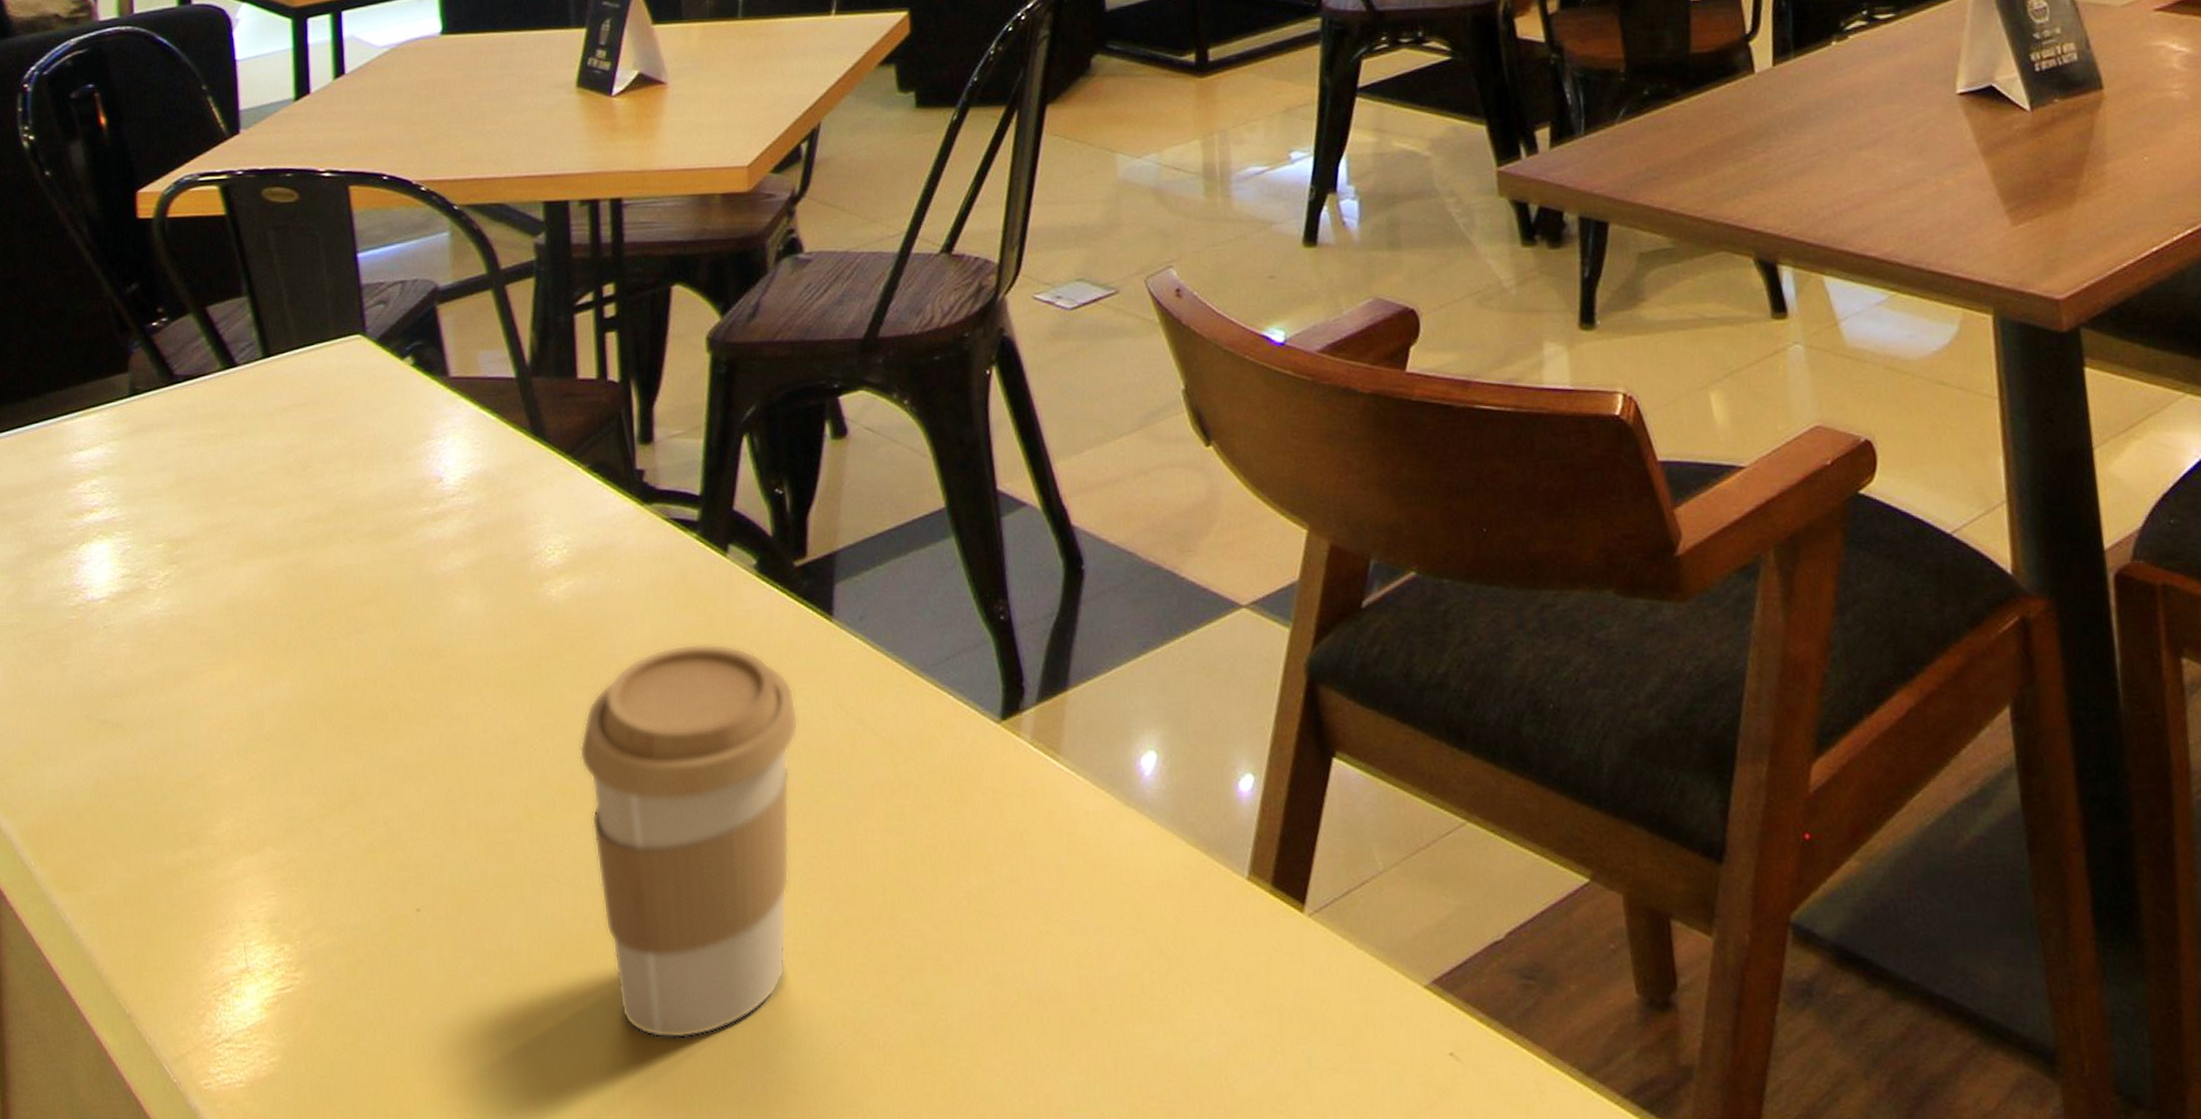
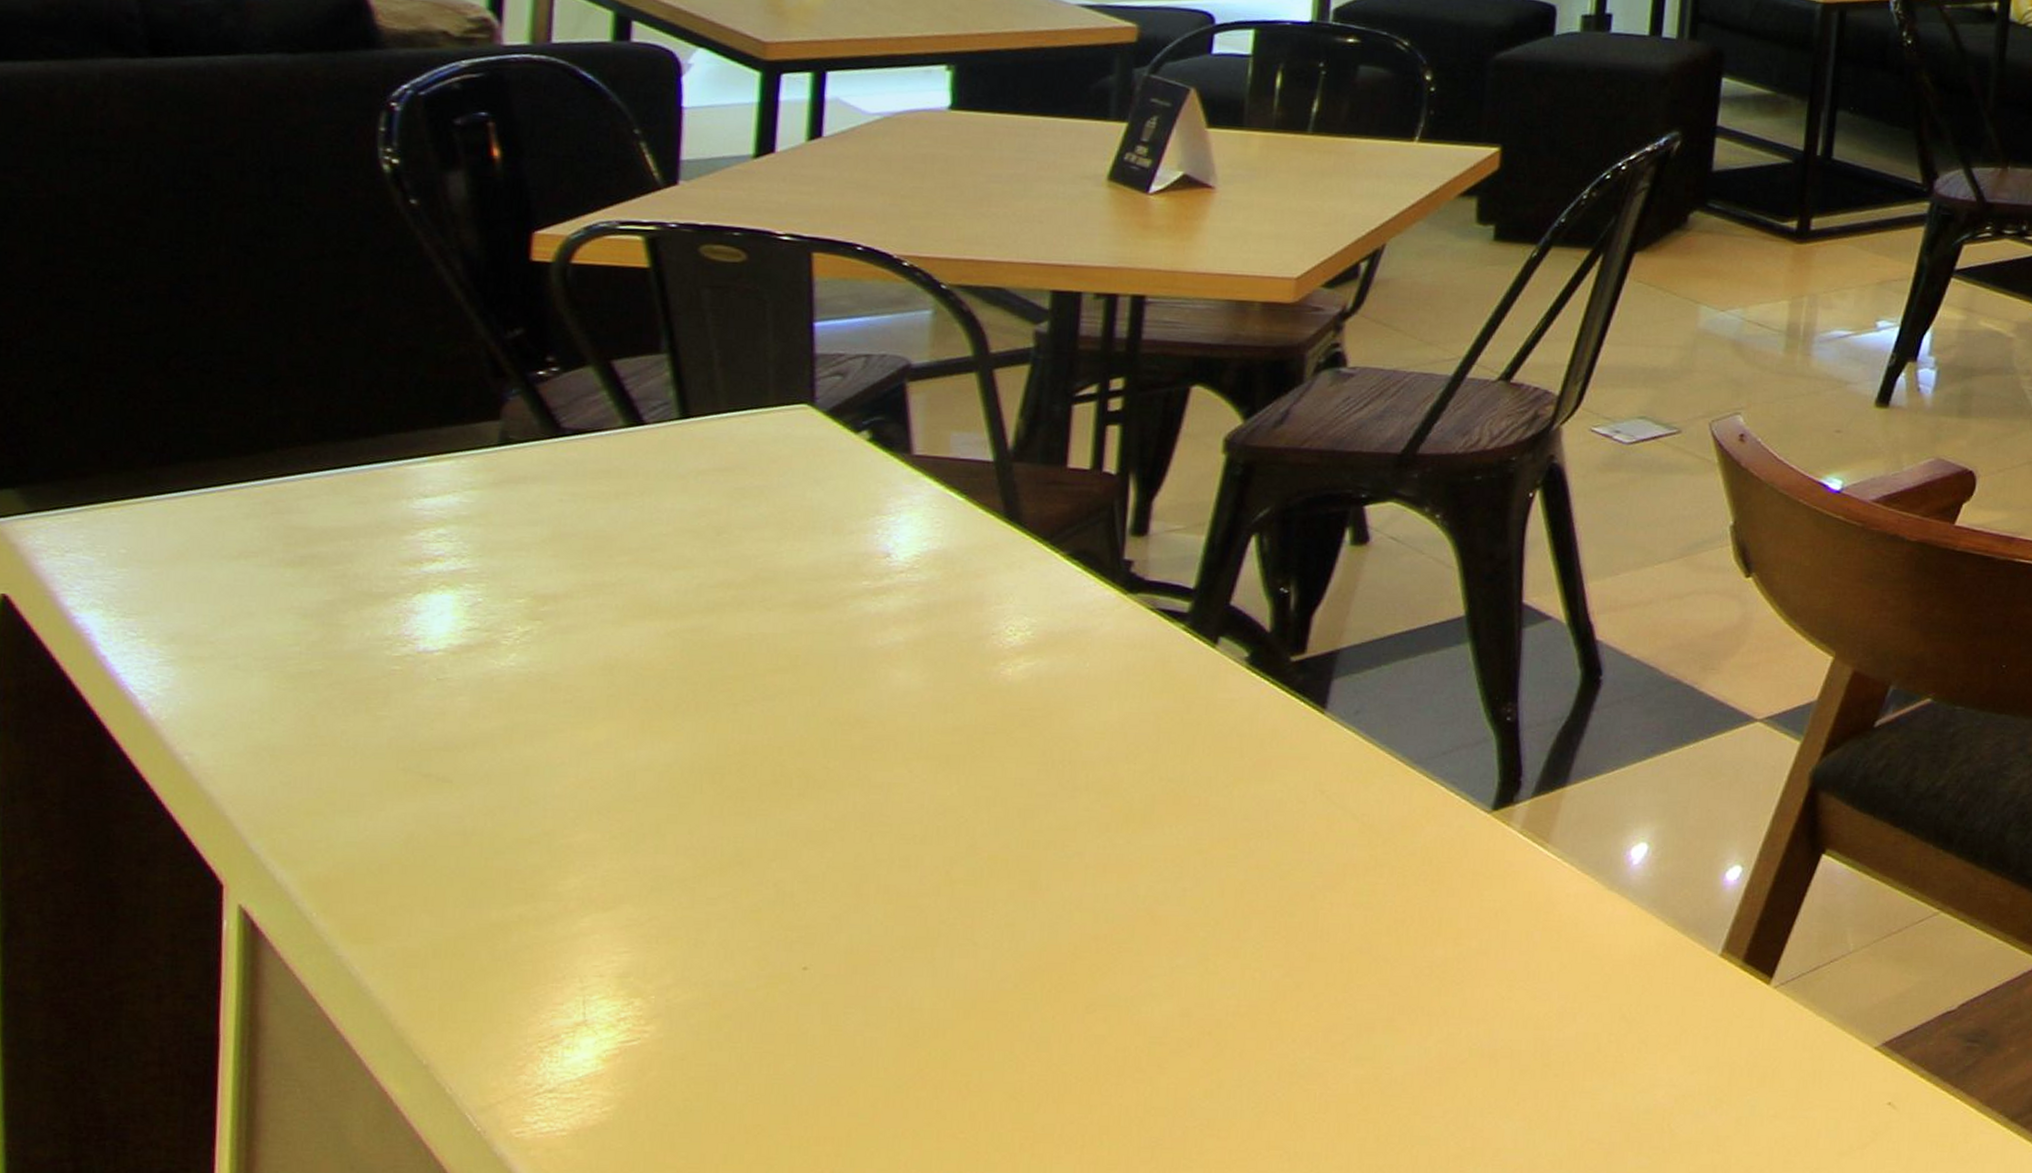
coffee cup: present [579,643,799,1039] -> none [1018,727,1274,1090]

